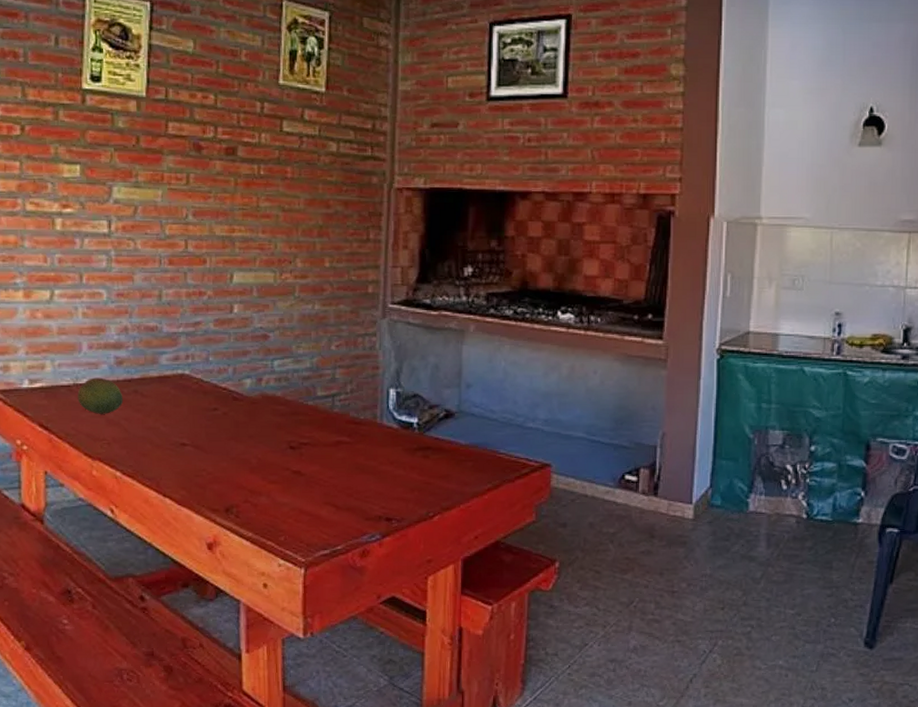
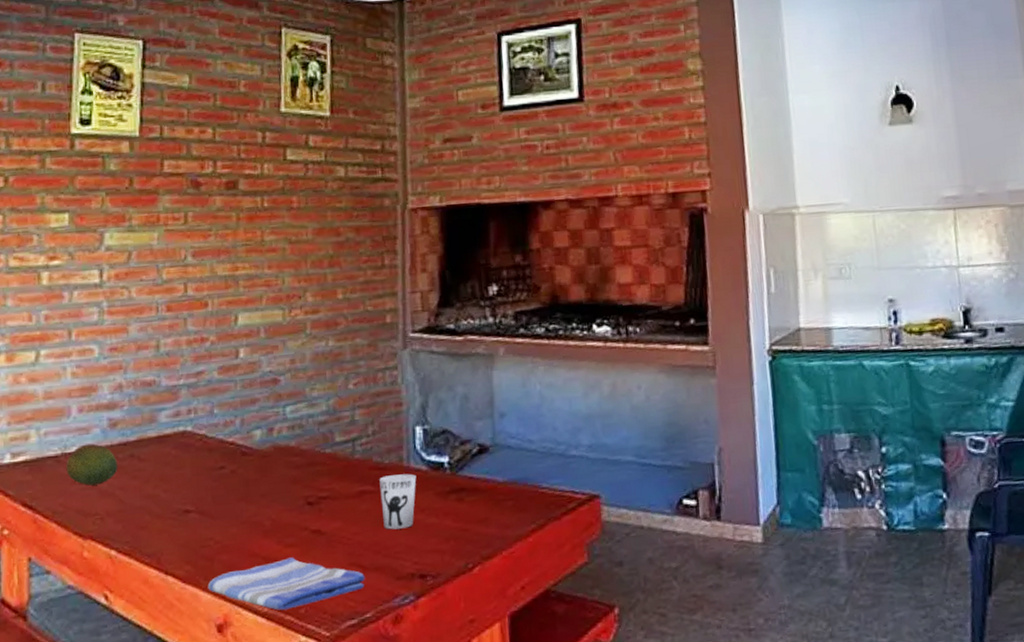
dish towel: none [200,492,338,536] -> present [207,557,365,611]
cup: none [355,430,388,477] -> present [379,473,417,530]

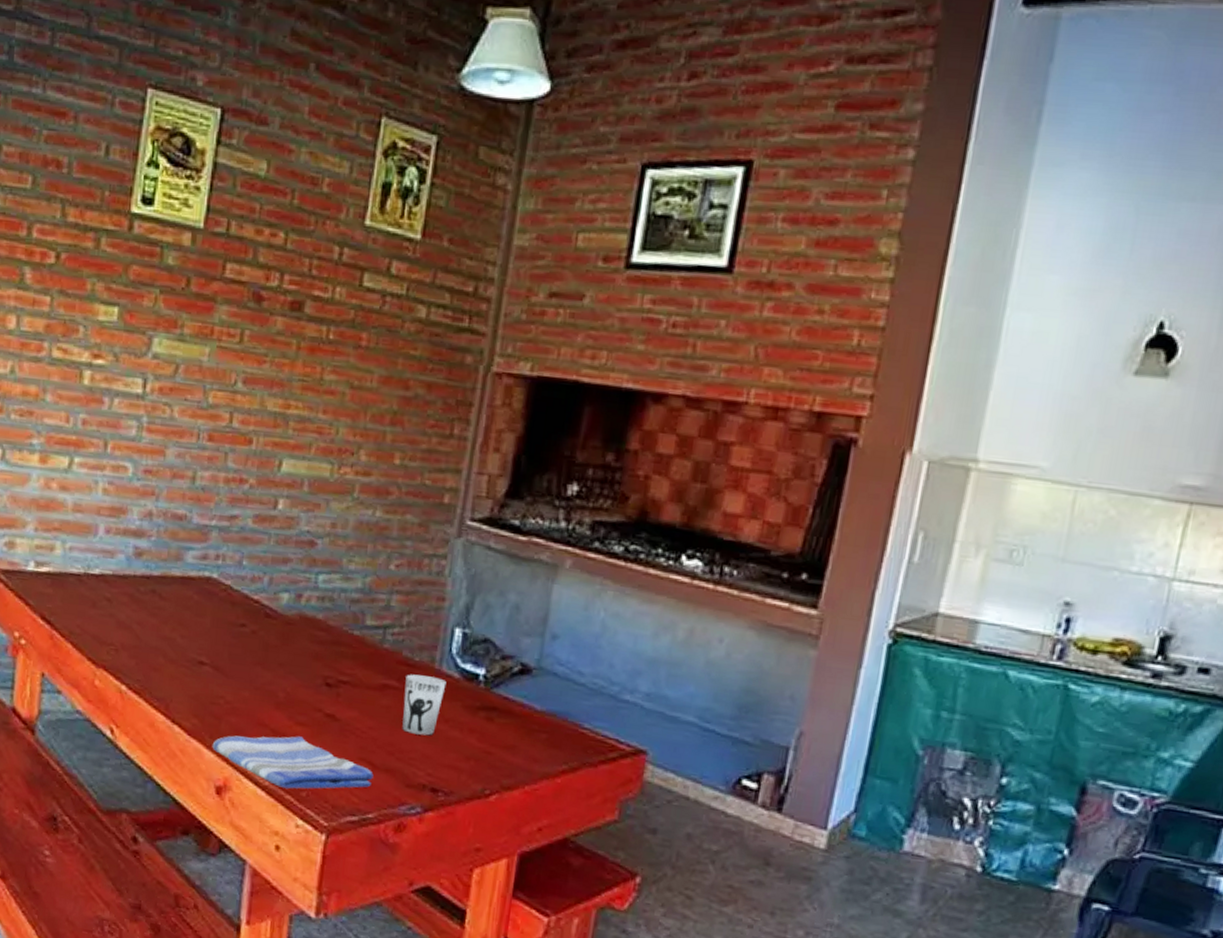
fruit: present [66,443,118,486] -> none [87,568,139,614]

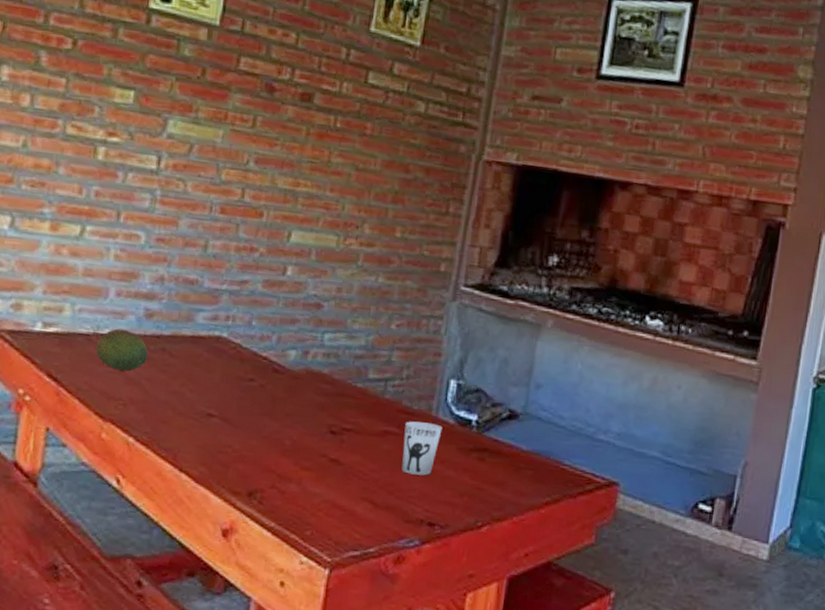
fruit: none [87,568,139,614] -> present [96,328,149,371]
dish towel: present [212,735,374,789] -> none [219,480,375,529]

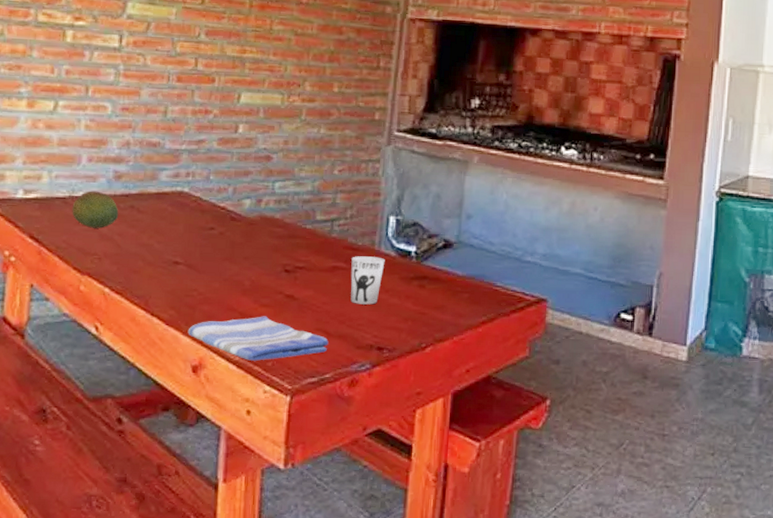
dish towel: none [219,480,375,529] -> present [187,316,329,361]

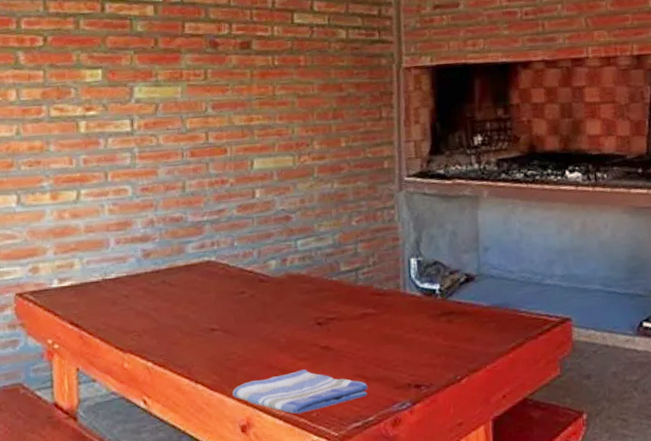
fruit: present [72,191,119,228] -> none [106,271,152,307]
cup: present [350,256,385,305] -> none [379,299,412,347]

